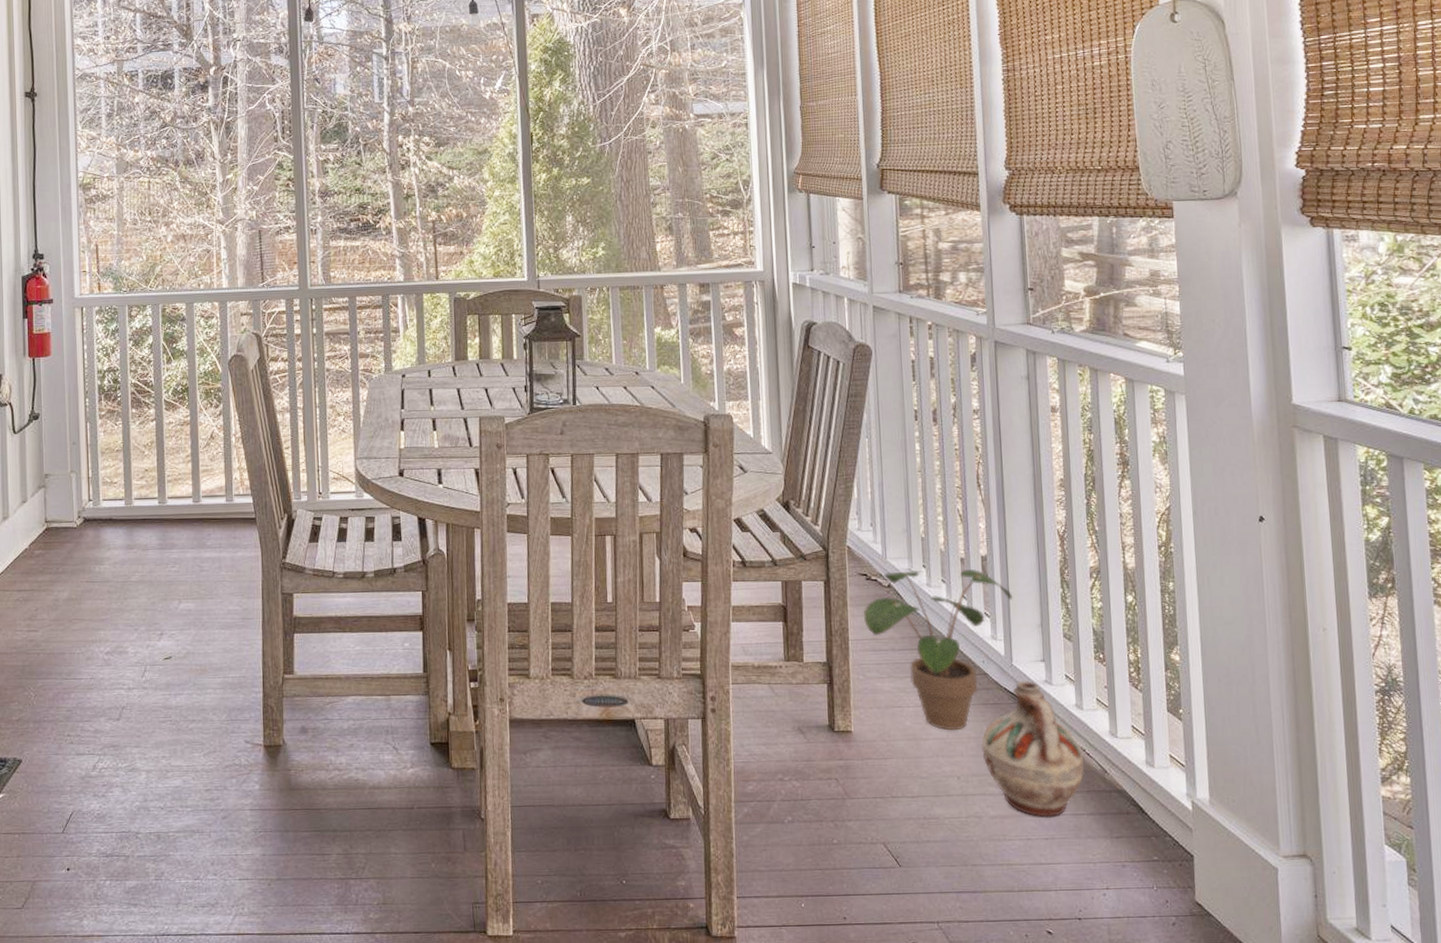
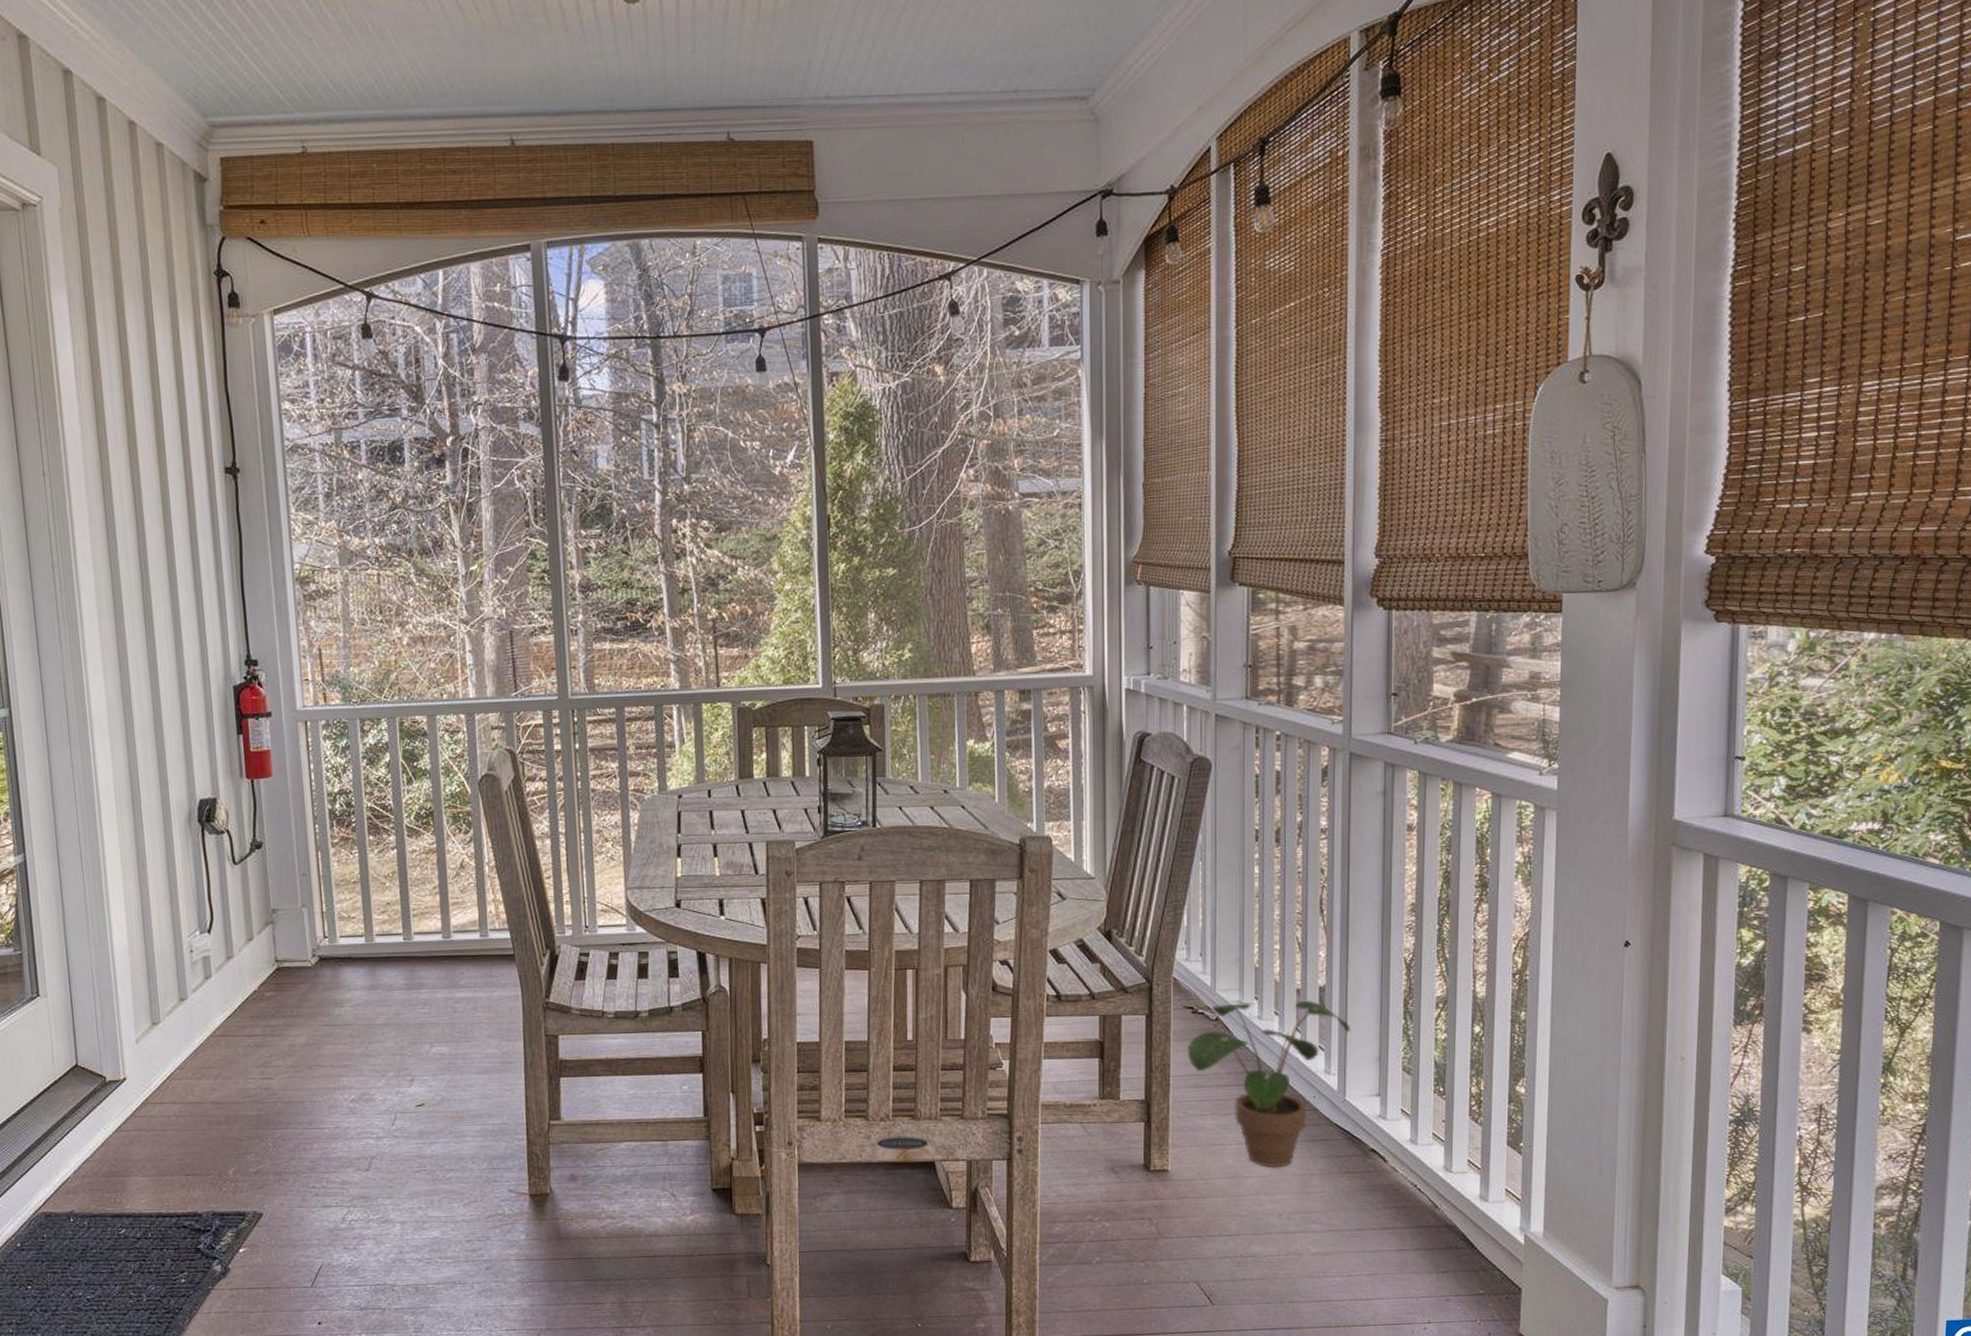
ceramic jug: present [981,681,1085,818] -> none [1307,1116,1415,1254]

